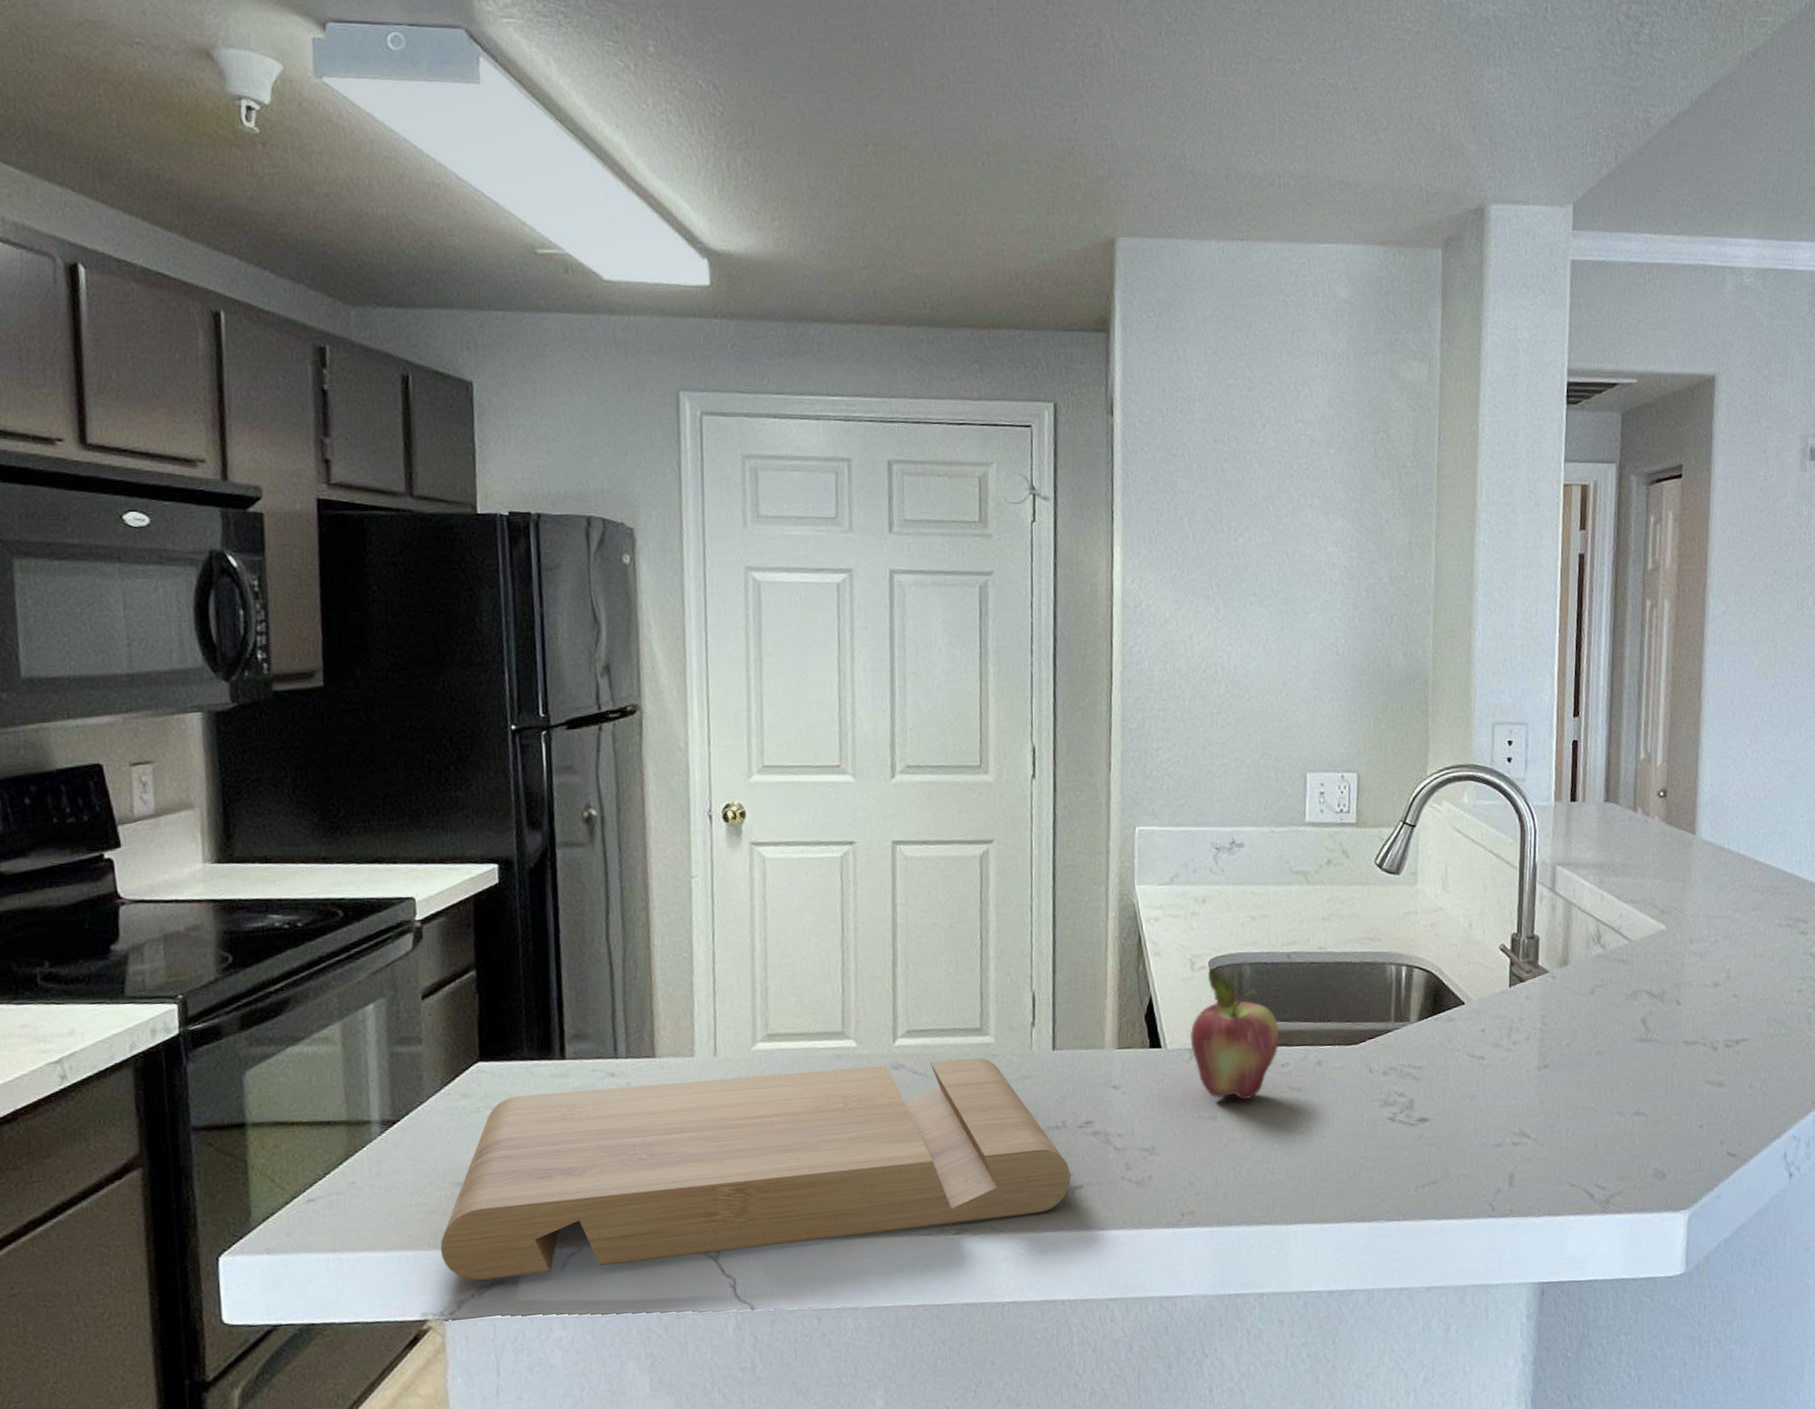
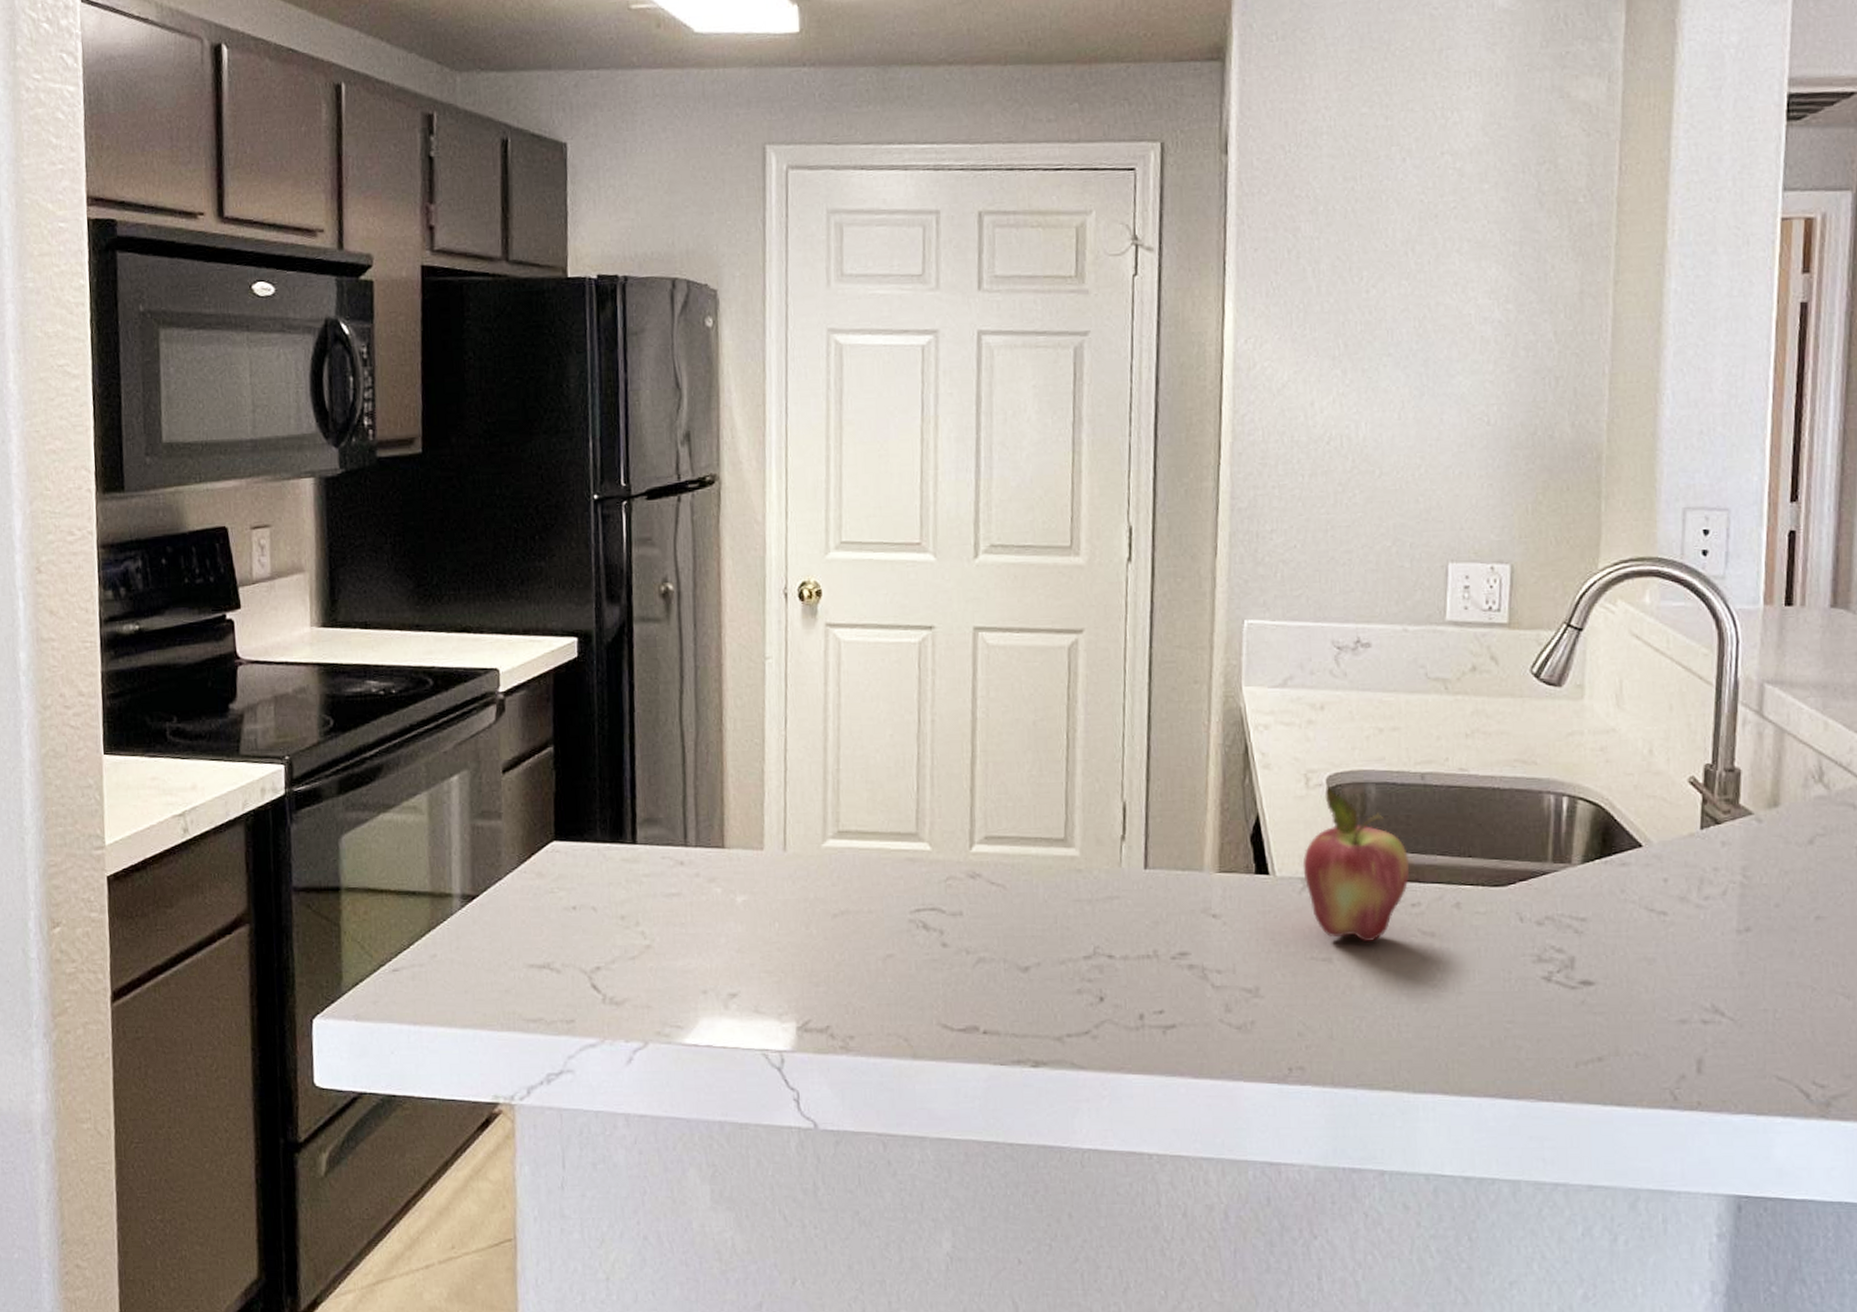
cutting board: present [440,1057,1071,1281] -> none [512,871,1162,1068]

